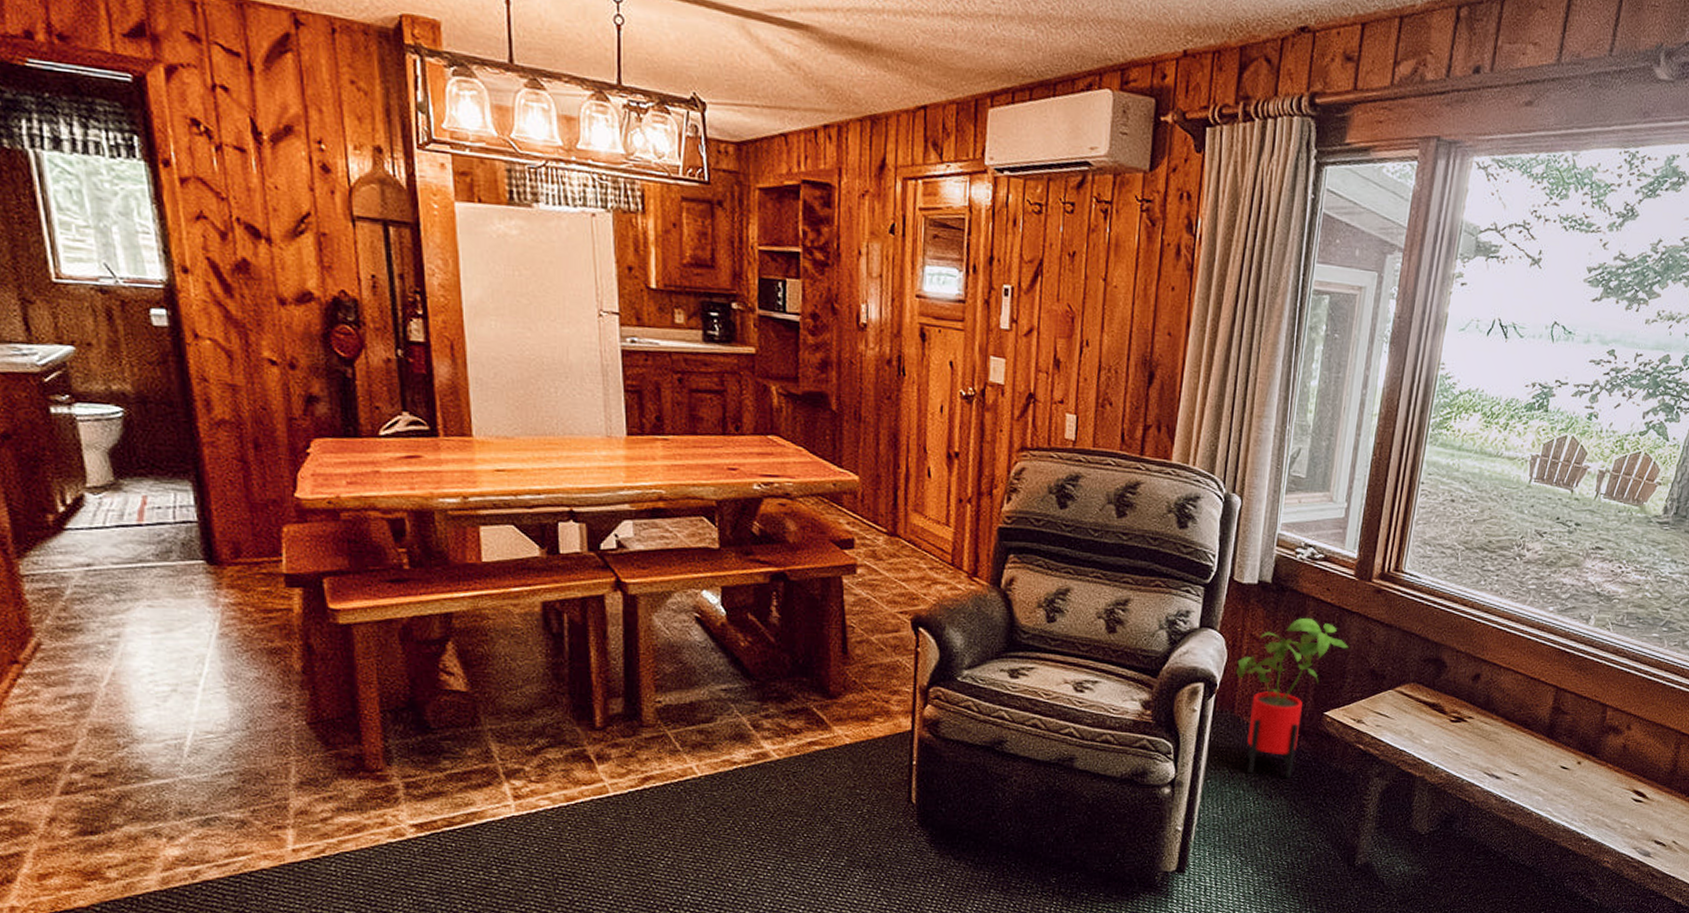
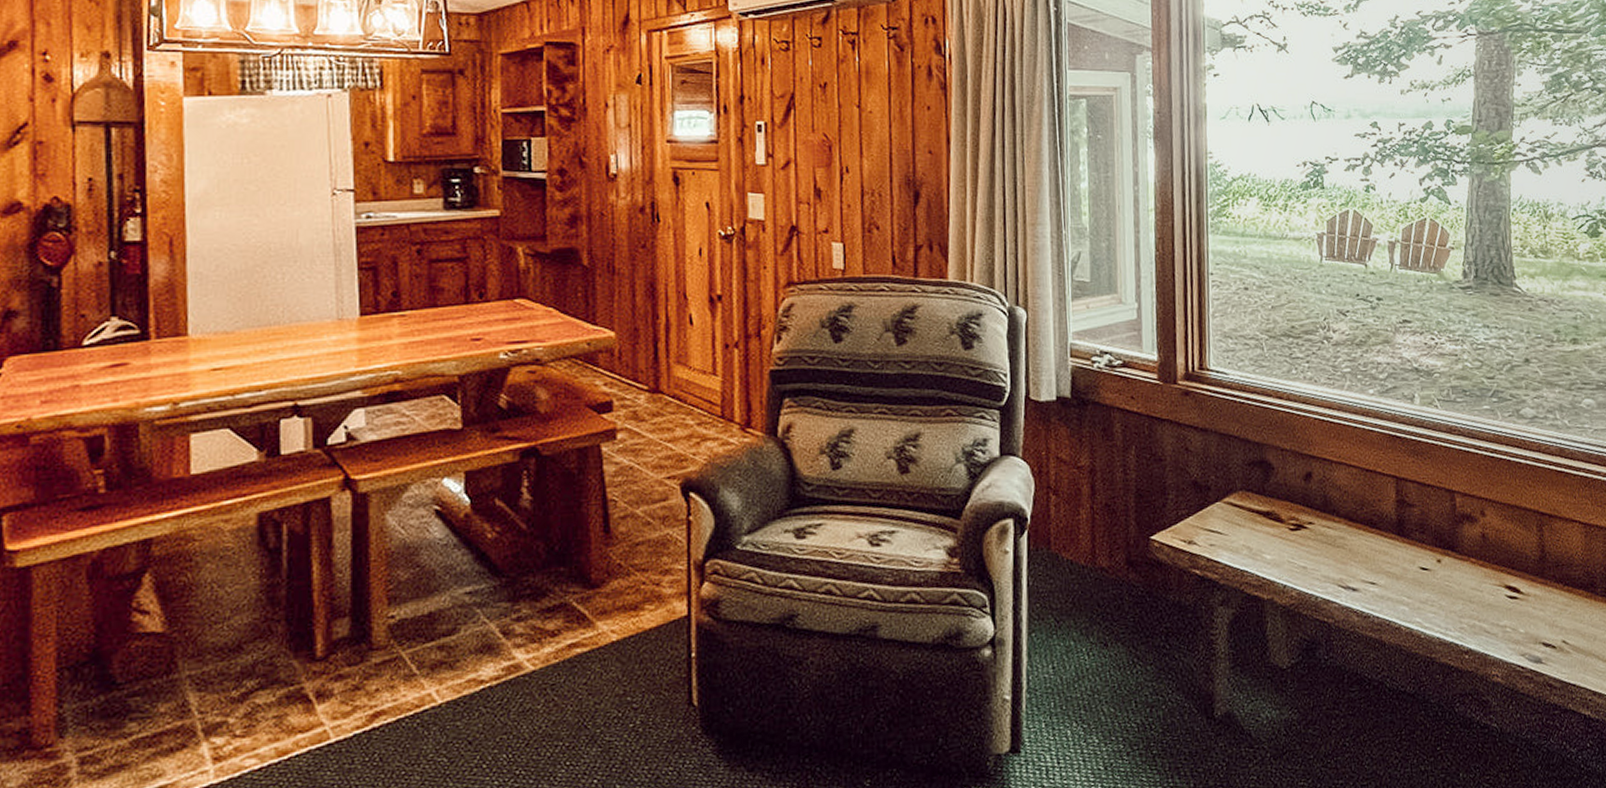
house plant: present [1235,617,1349,778] -> none [1046,431,1165,620]

